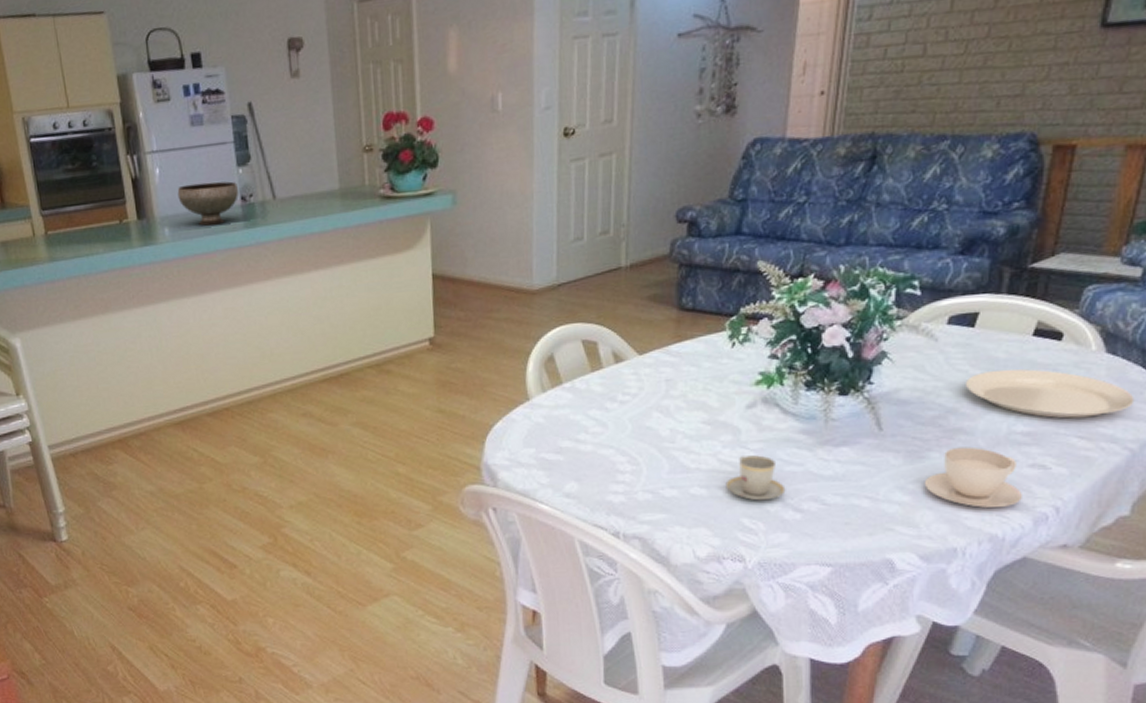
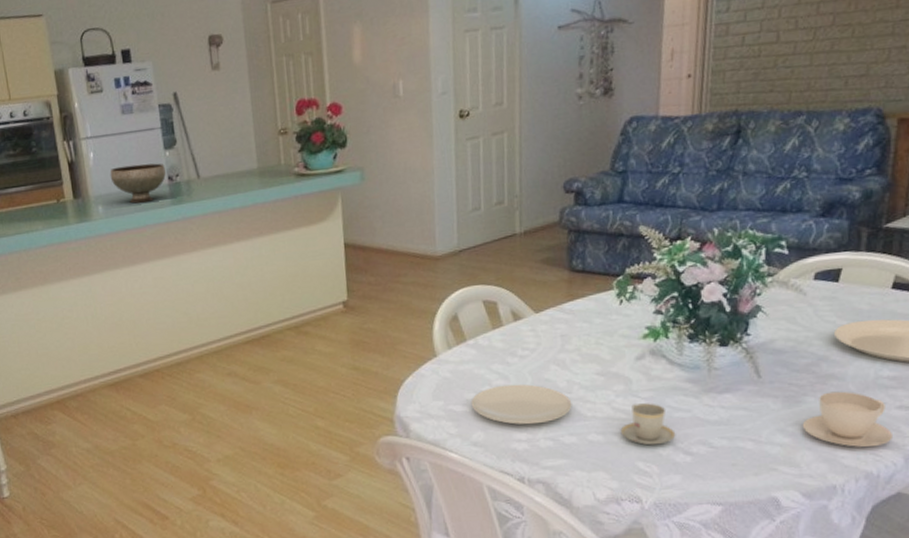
plate: none [565,431,675,476] -> present [471,384,572,425]

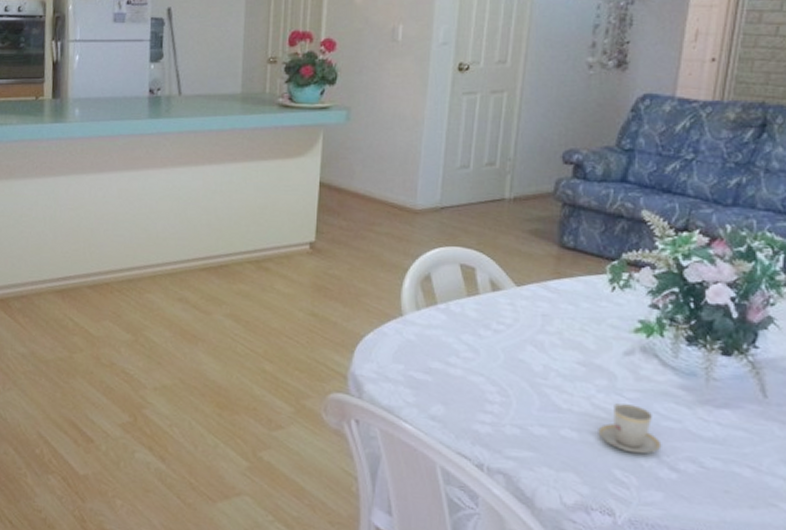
bowl: present [110,163,166,204] -> none [92,73,148,112]
plate: present [471,384,572,425] -> none [434,358,546,408]

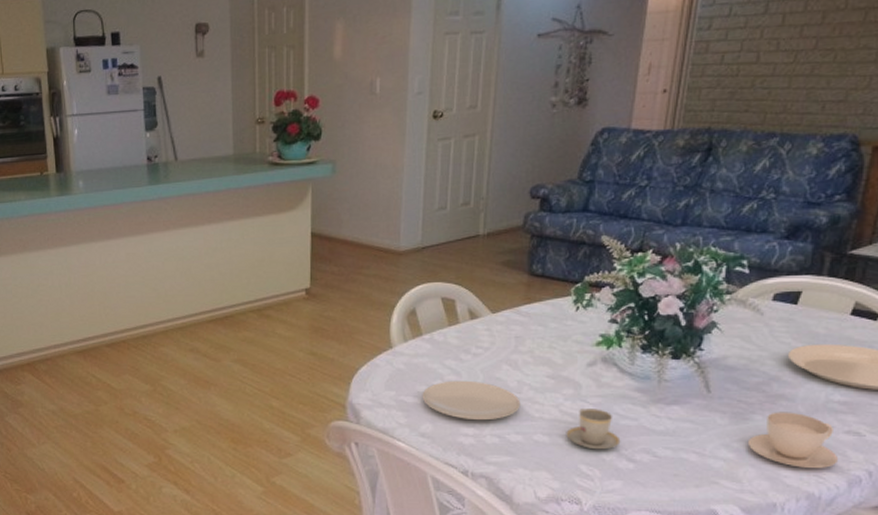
plate: none [434,358,546,408] -> present [422,380,521,421]

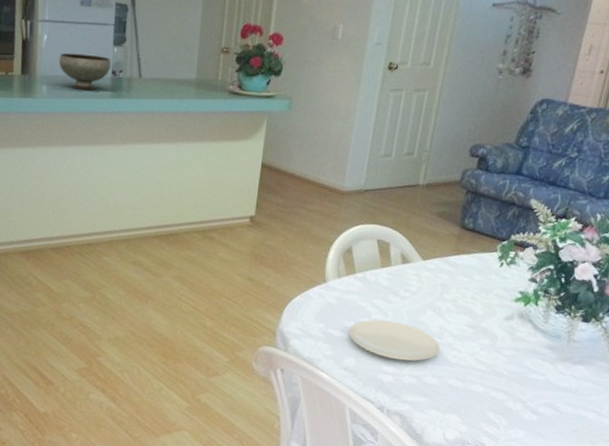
bowl: none [92,143,145,181] -> present [59,53,111,91]
teacup: present [566,409,621,450] -> none [478,359,528,400]

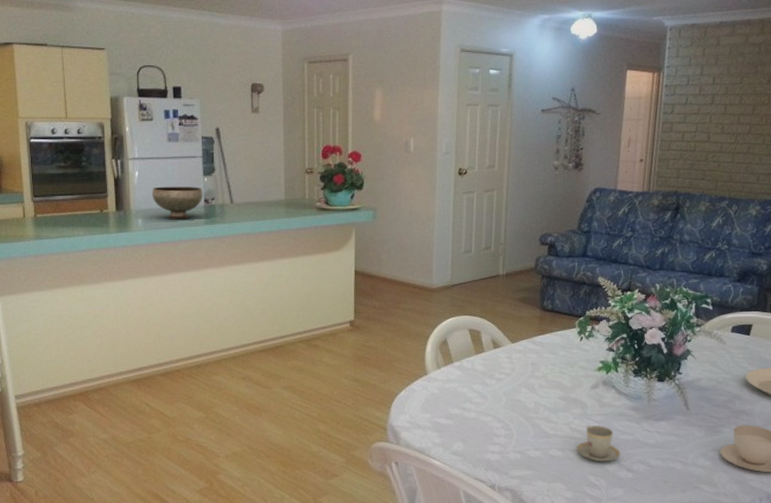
plate: present [348,319,440,361] -> none [454,403,538,439]
teacup: none [478,359,528,400] -> present [576,426,621,462]

